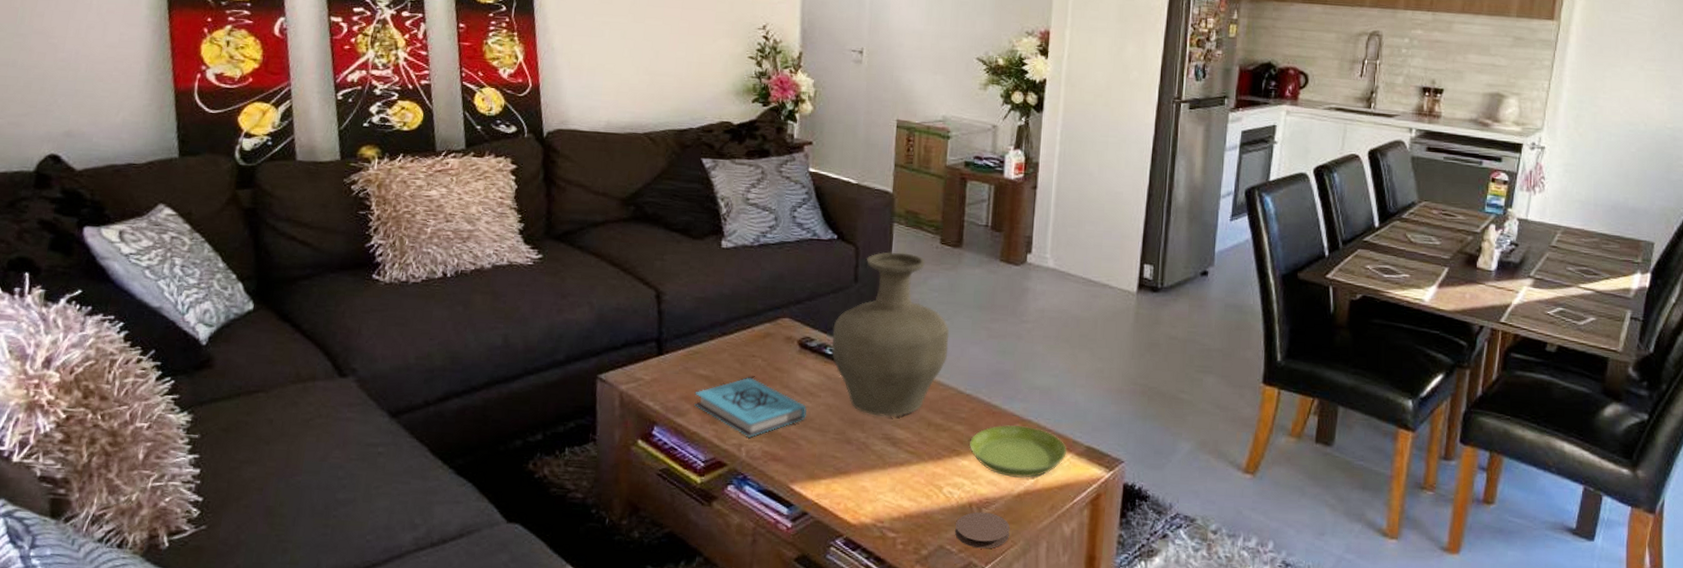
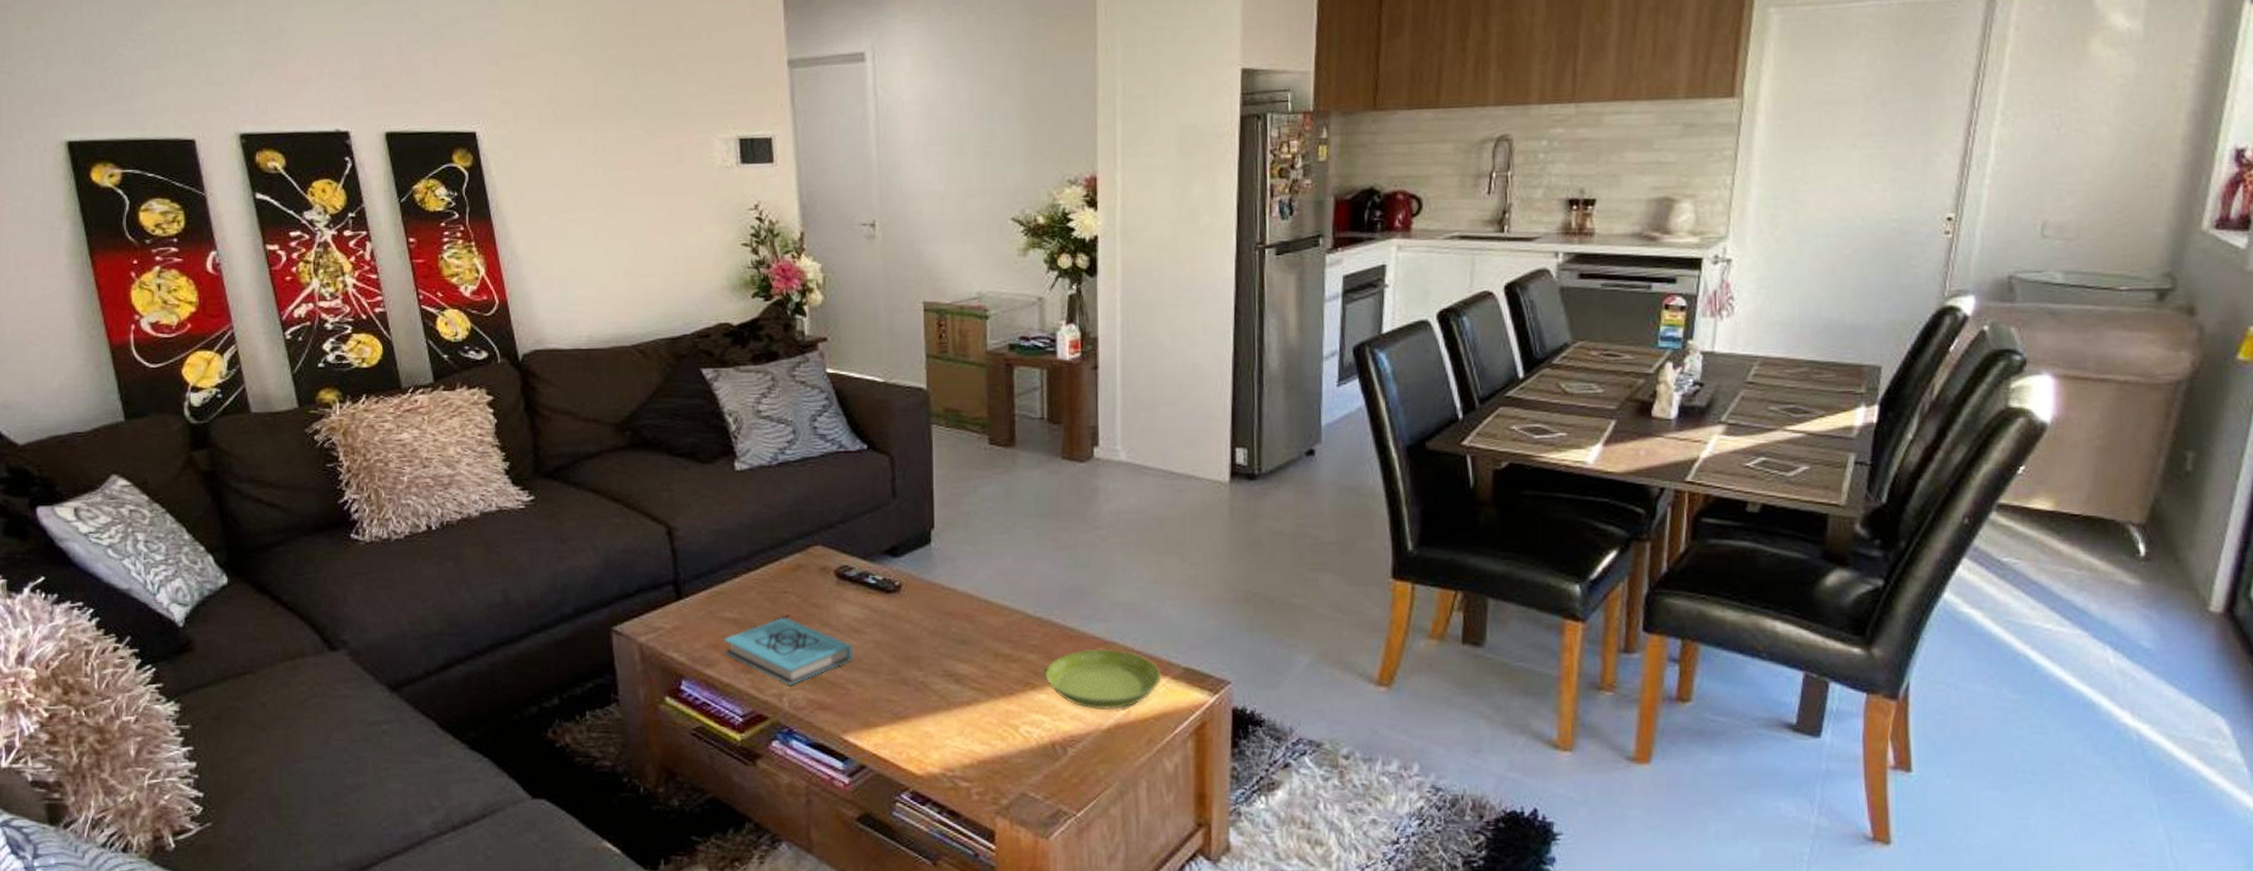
vase: present [831,252,950,417] -> none [873,458,1011,650]
coaster: present [955,511,1010,549] -> none [1038,751,1102,794]

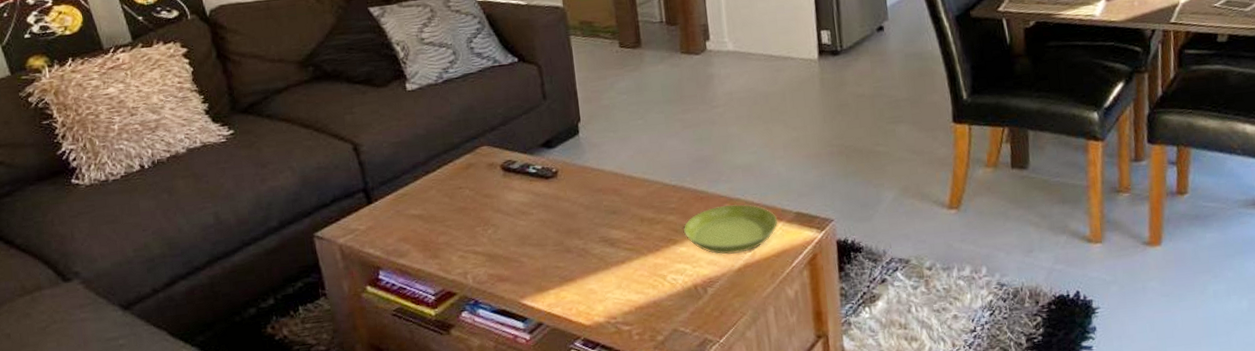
book: present [723,616,854,685] -> none [411,208,524,265]

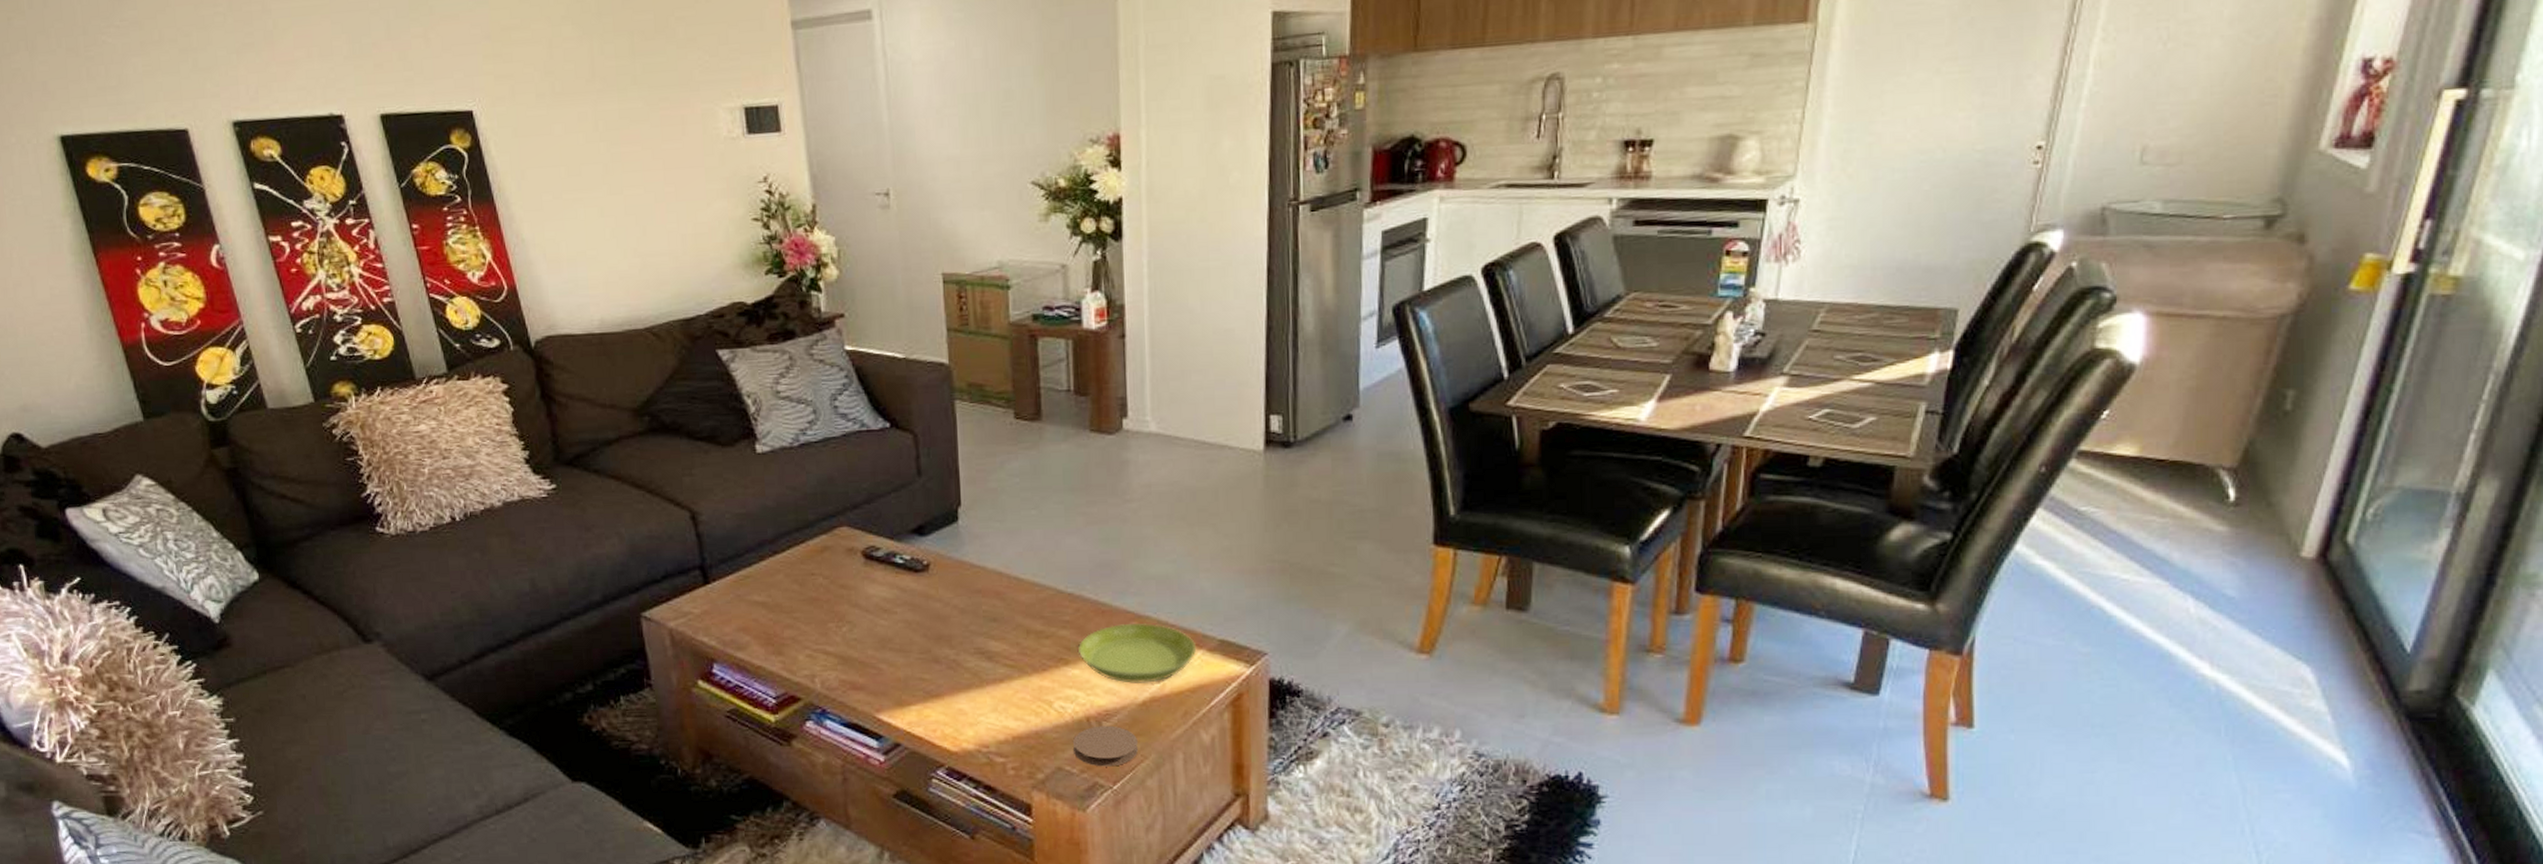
coaster: none [685,290,738,325] -> present [1073,725,1138,767]

